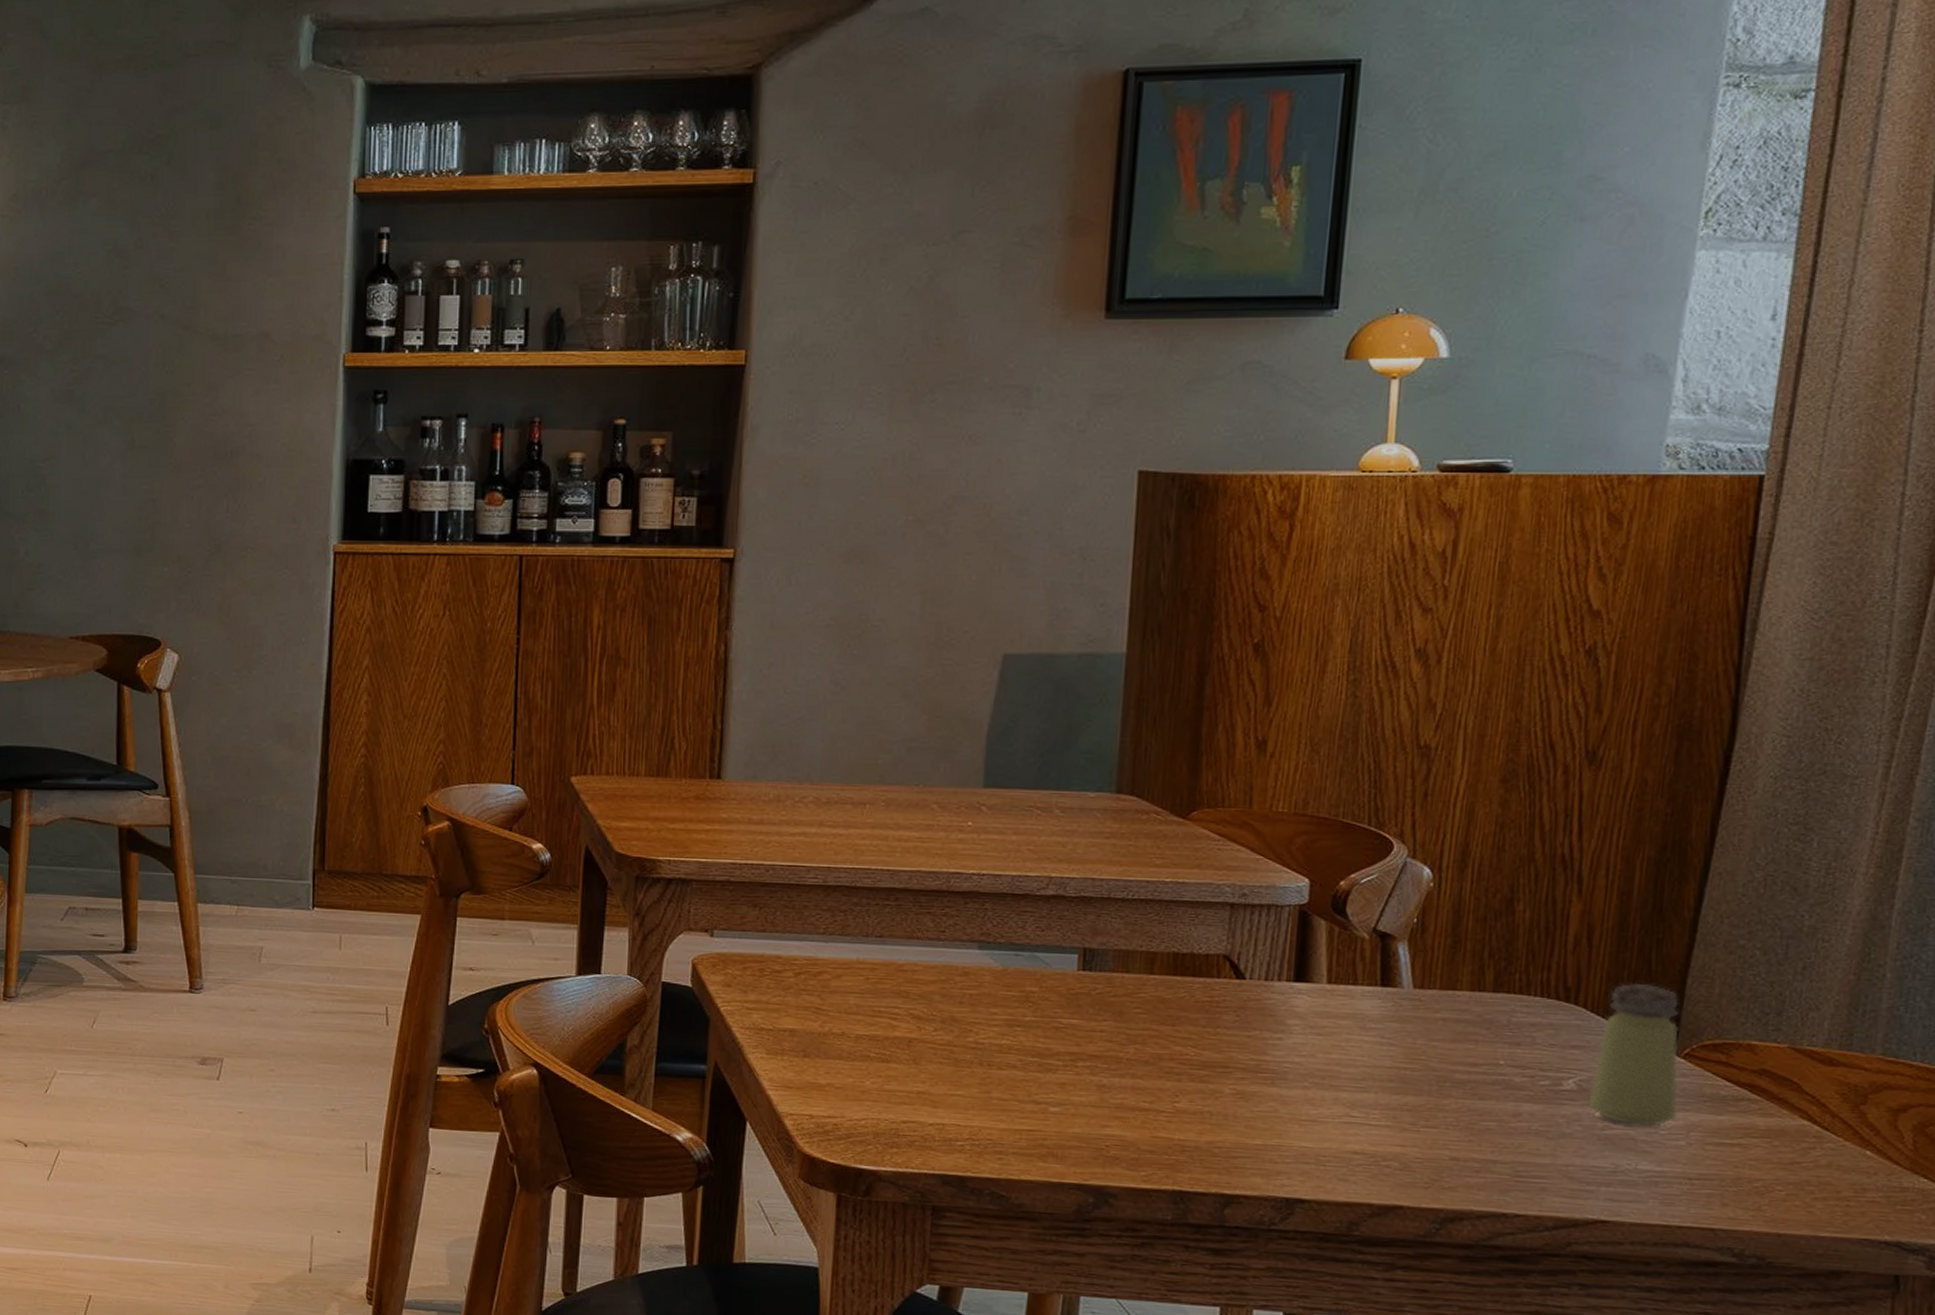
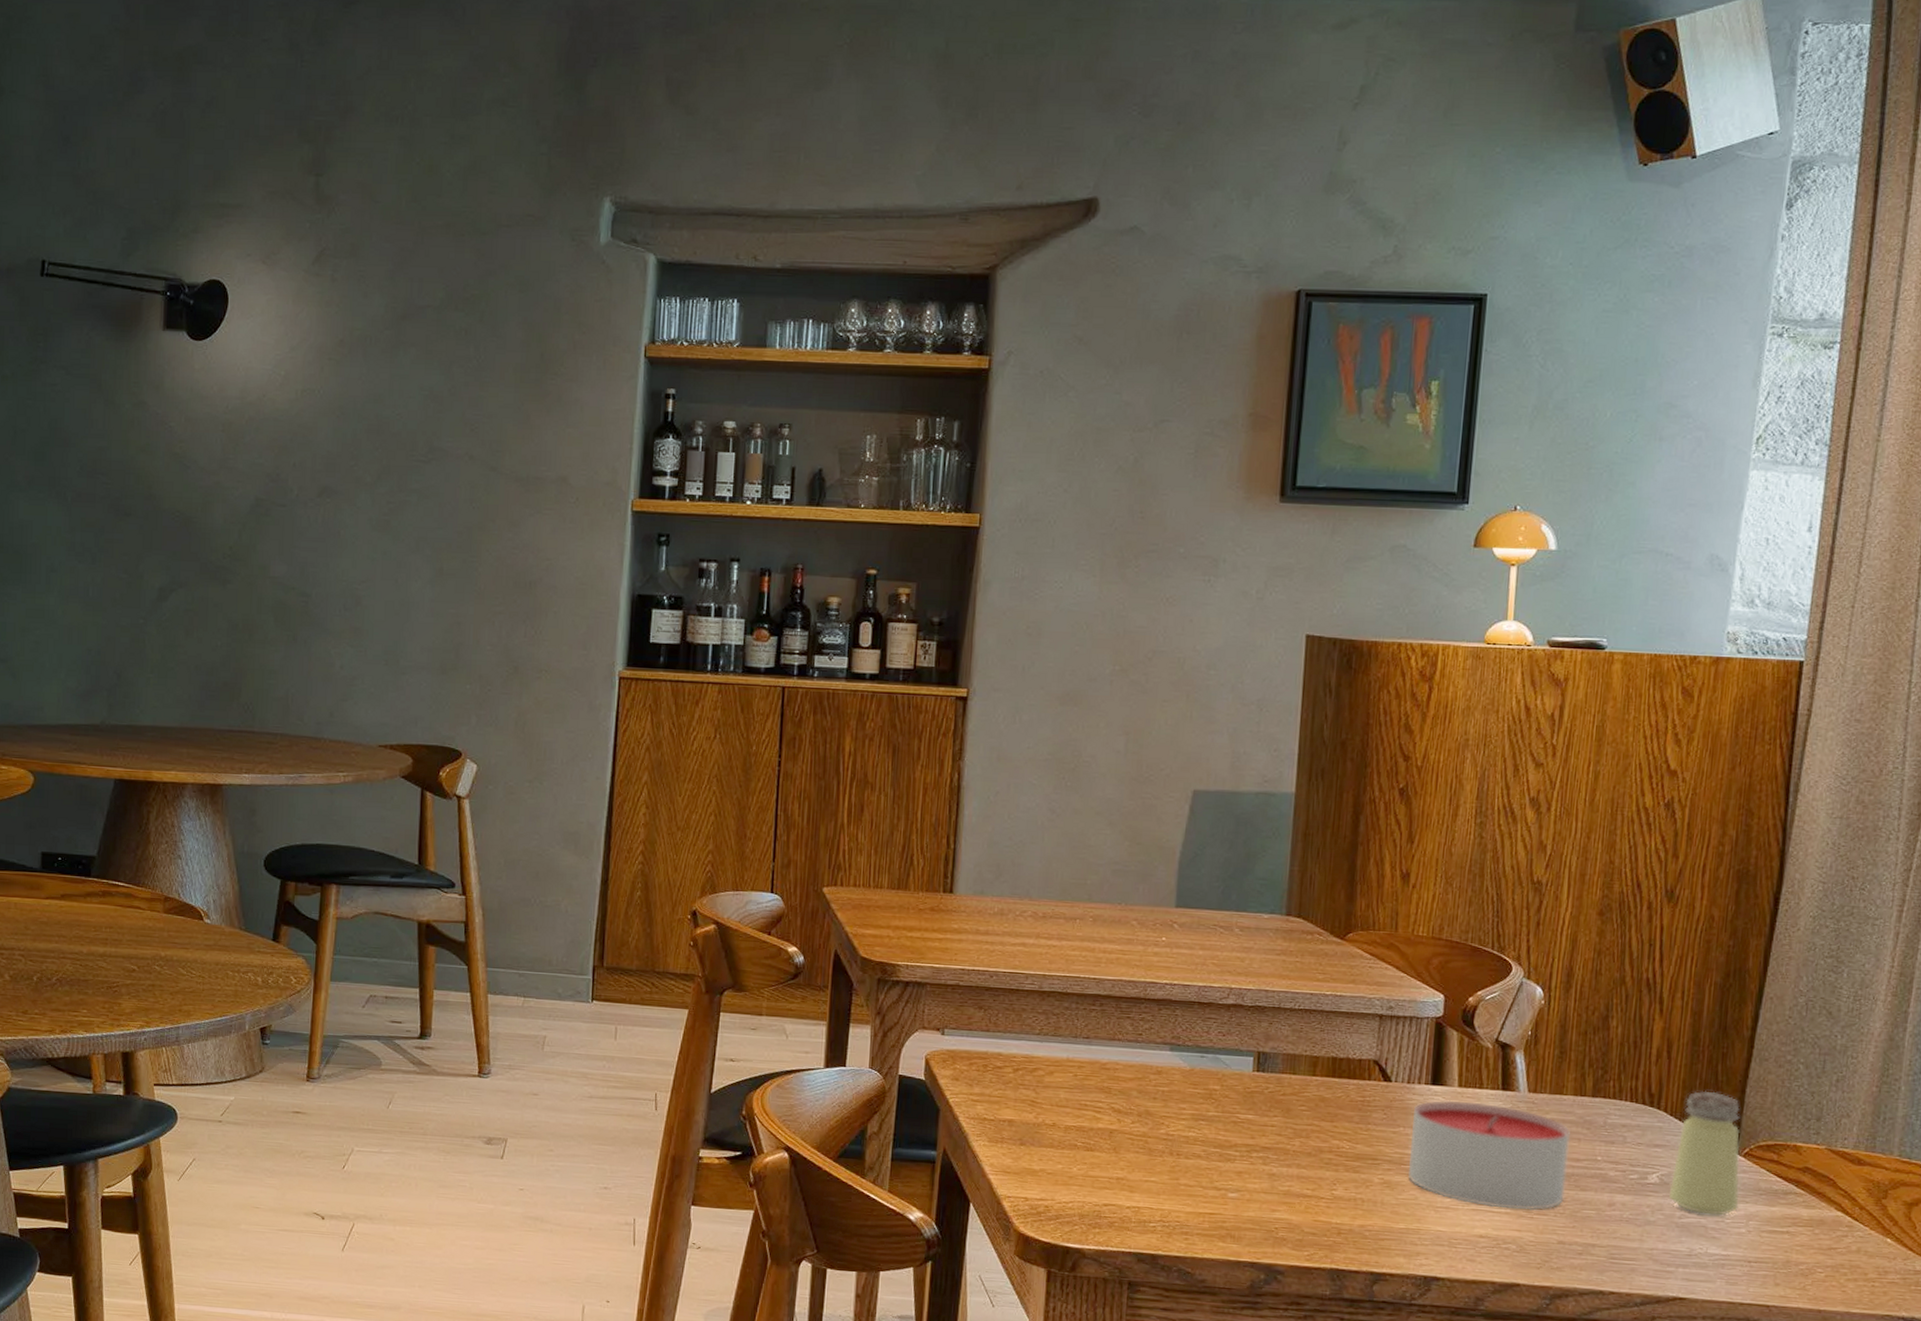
candle: none [1266,999,1465,1123] -> present [1408,1100,1570,1211]

